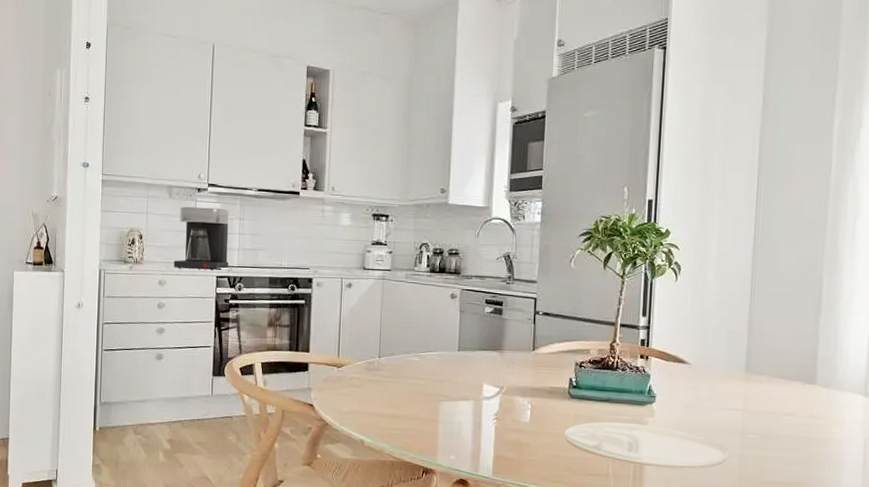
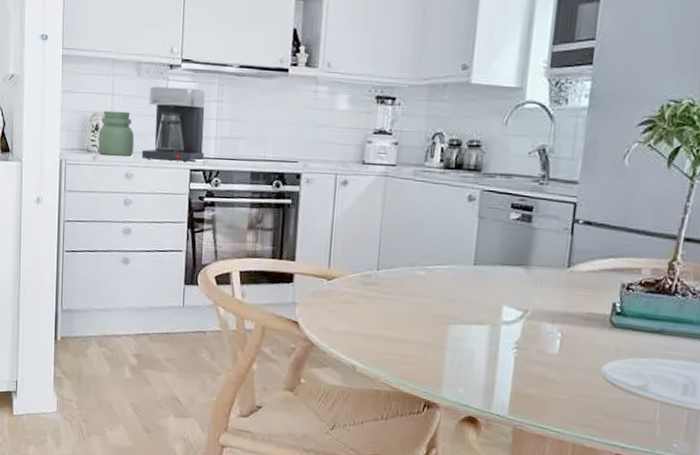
jar: none [134,227,167,267] -> present [98,110,135,158]

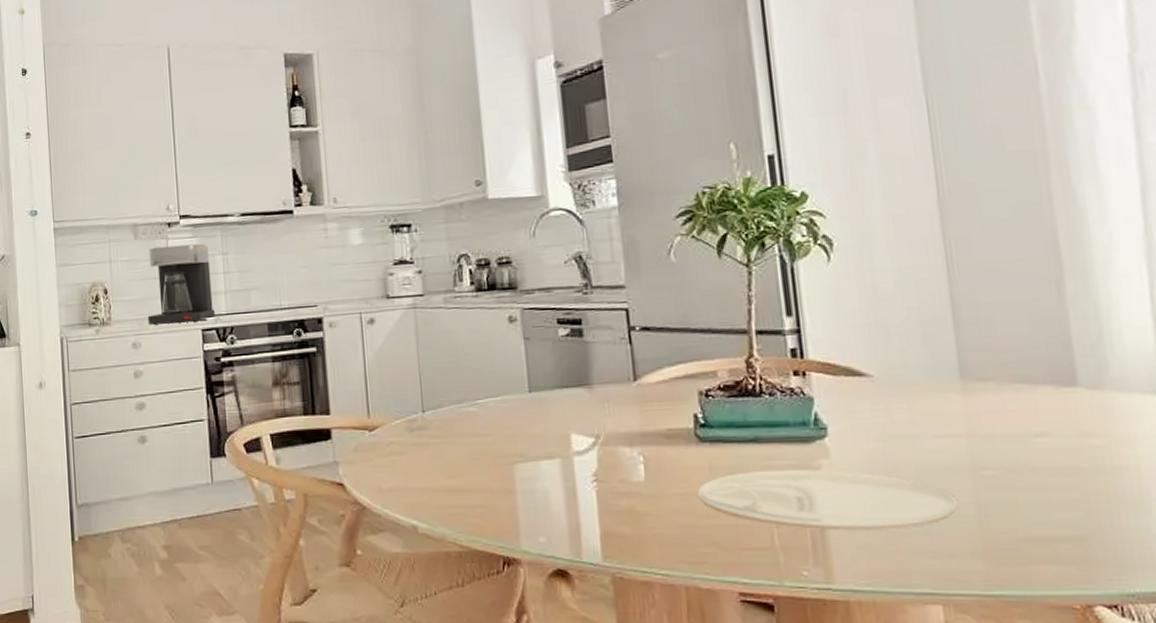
jar: present [98,110,135,158] -> none [99,277,139,328]

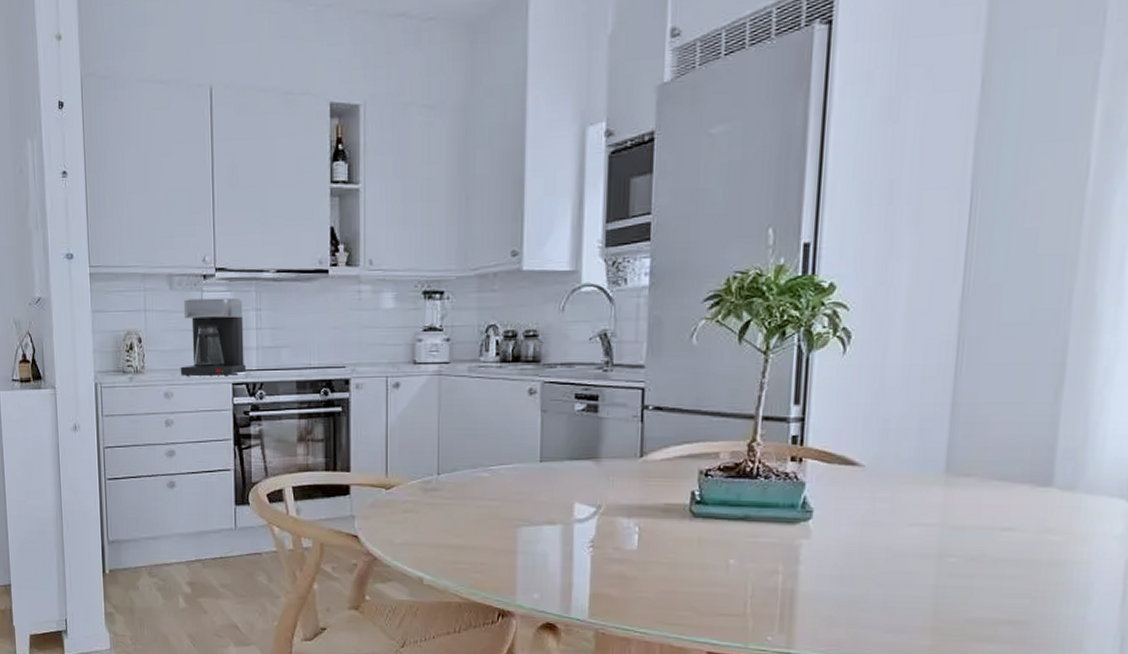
plate: present [697,469,957,531] -> none [683,546,918,606]

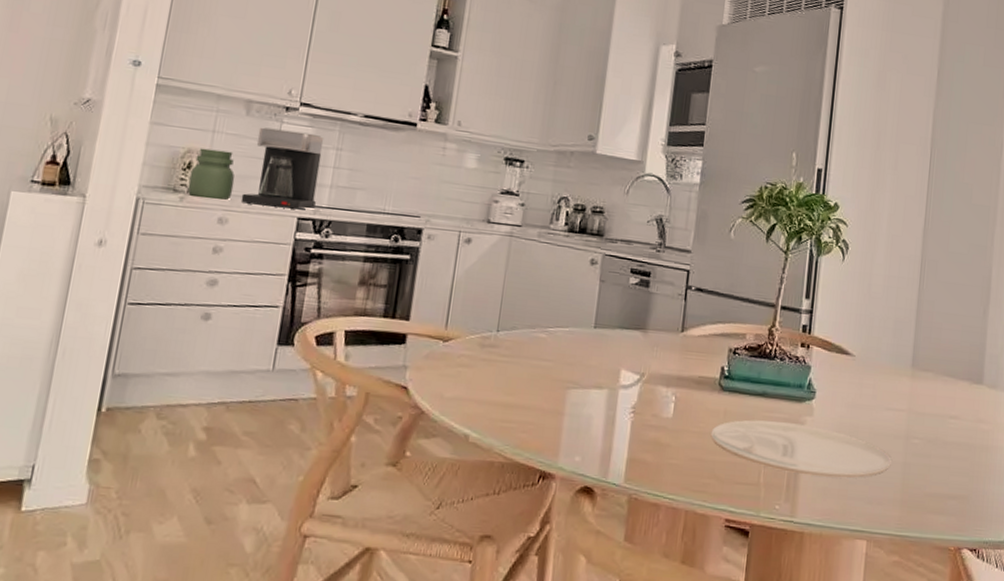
jar: none [133,328,172,376] -> present [187,148,235,201]
plate: none [683,546,918,606] -> present [710,419,891,479]

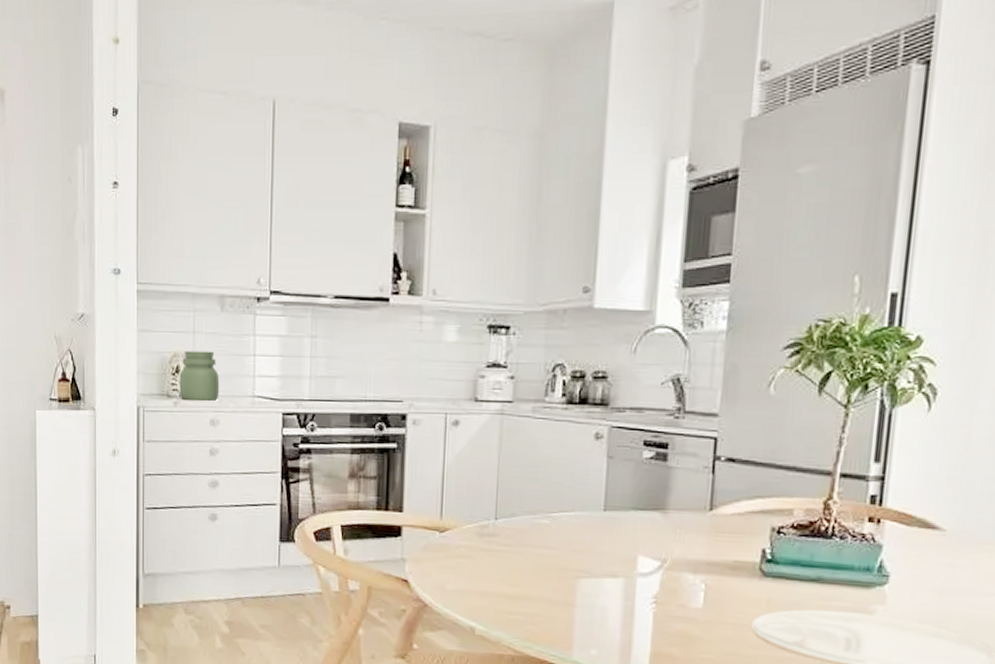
coffee maker: present [240,127,324,210] -> none [228,322,298,406]

